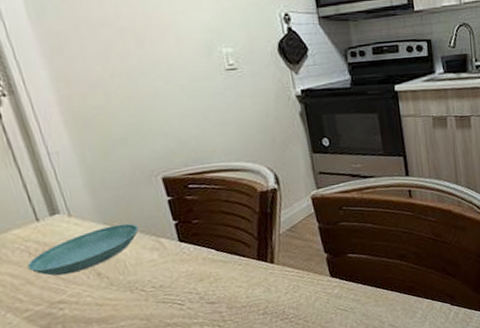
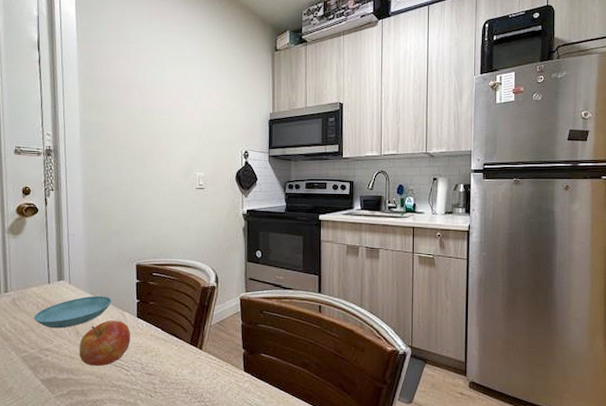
apple: none [105,249,177,310] -> present [79,320,131,366]

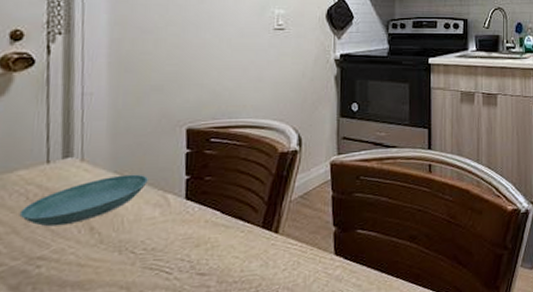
apple: present [79,320,131,366] -> none [92,206,176,274]

